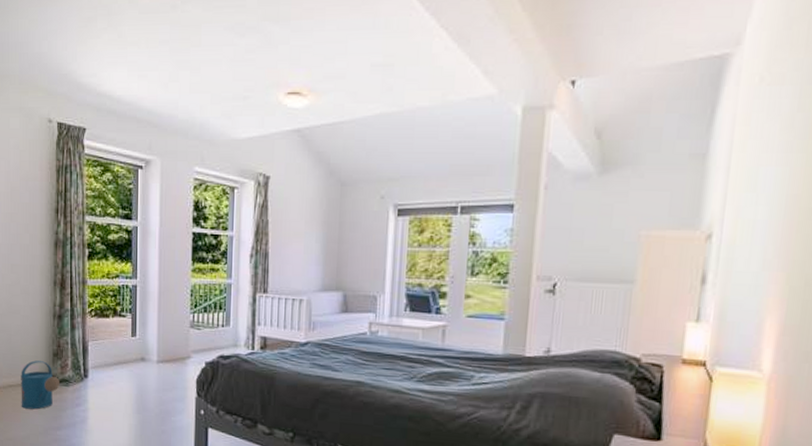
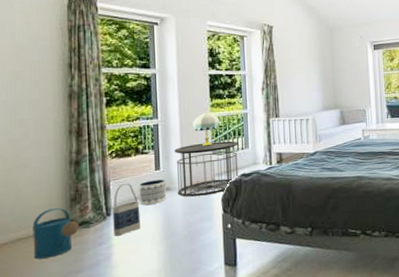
bag: none [90,345,115,401] -> present [113,183,141,236]
planter: none [115,347,141,374] -> present [139,179,166,206]
side table: none [151,312,219,374] -> present [174,140,239,197]
table lamp: none [172,277,200,317] -> present [193,112,220,146]

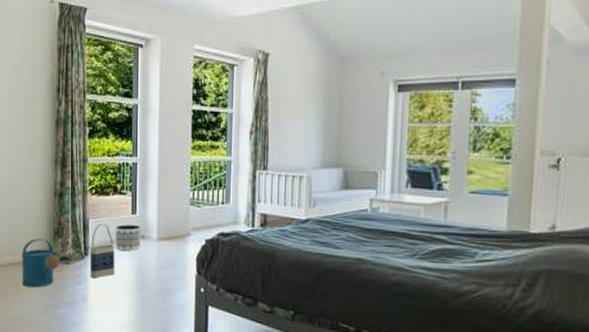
side table: present [174,140,239,197] -> none [151,190,219,251]
table lamp: present [193,112,220,146] -> none [172,154,200,195]

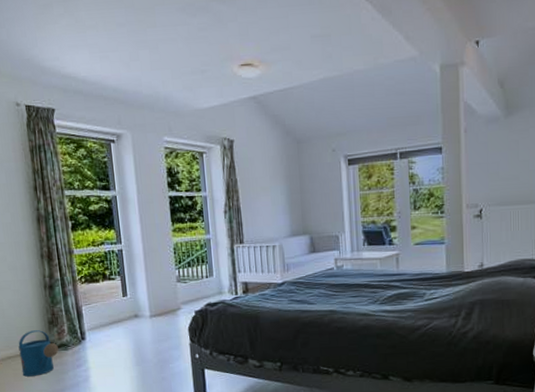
bag: present [90,223,115,278] -> none [86,308,114,360]
planter: present [115,224,141,252] -> none [109,306,135,332]

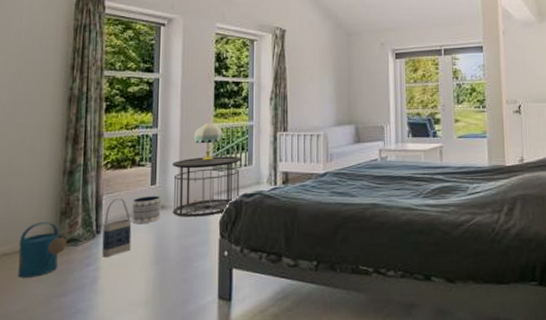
bag: none [86,308,114,360] -> present [102,198,132,257]
planter: none [109,306,135,332] -> present [132,196,161,225]
side table: none [139,268,204,325] -> present [172,156,241,217]
table lamp: none [156,237,183,273] -> present [194,122,223,161]

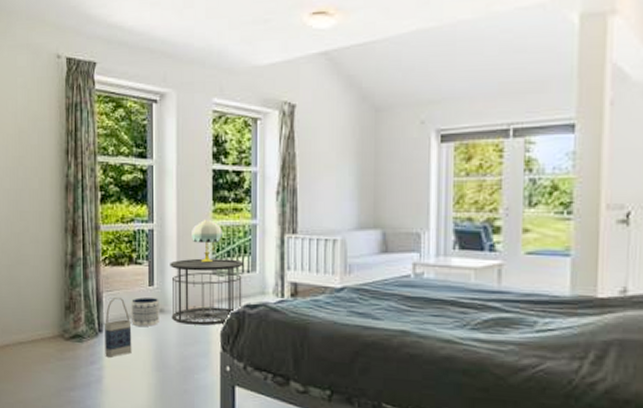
watering can: present [17,222,67,278] -> none [31,315,72,369]

